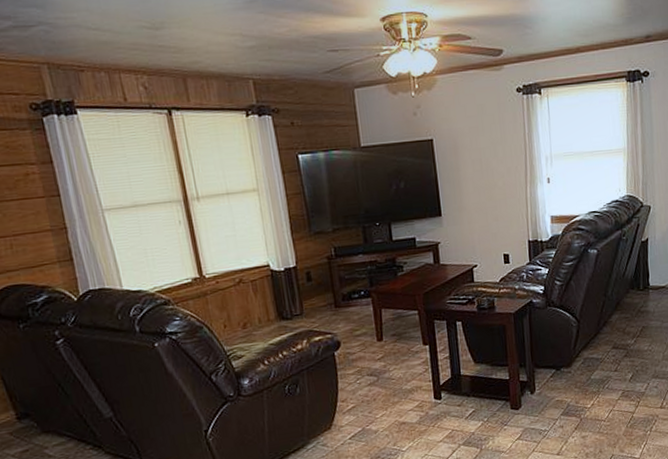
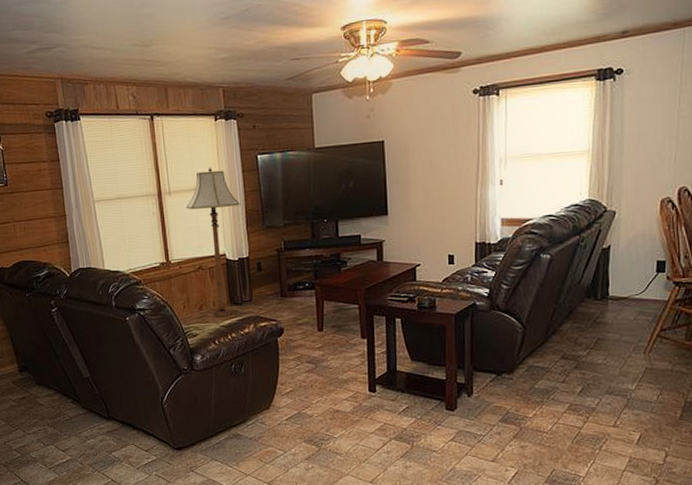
floor lamp: none [219,168,282,335] -> present [187,167,240,317]

